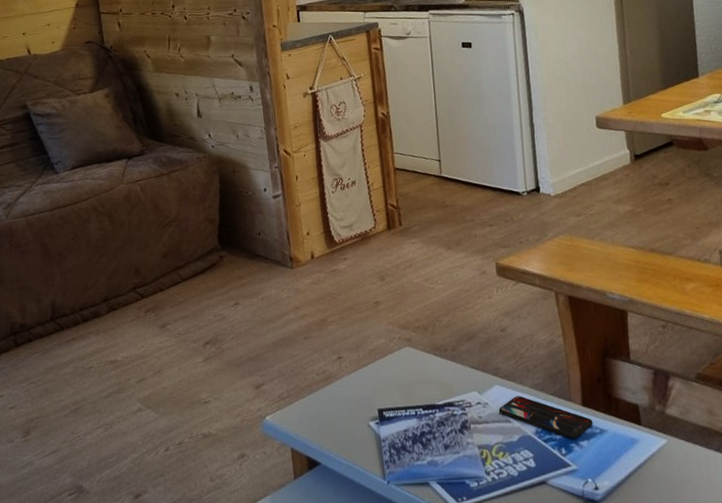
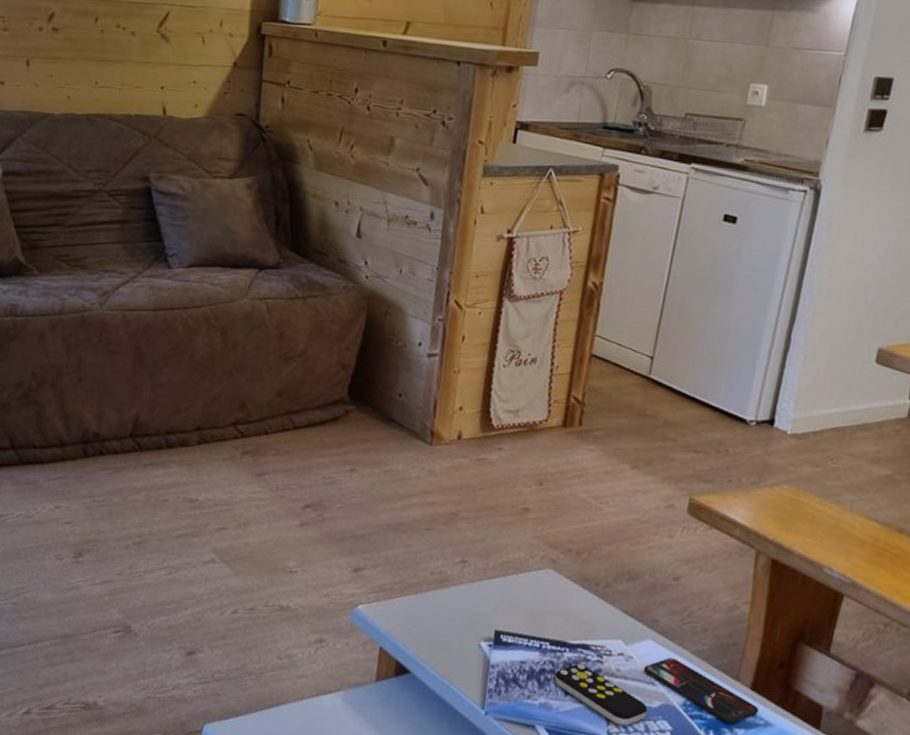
remote control: none [433,419,511,464] -> present [554,663,647,726]

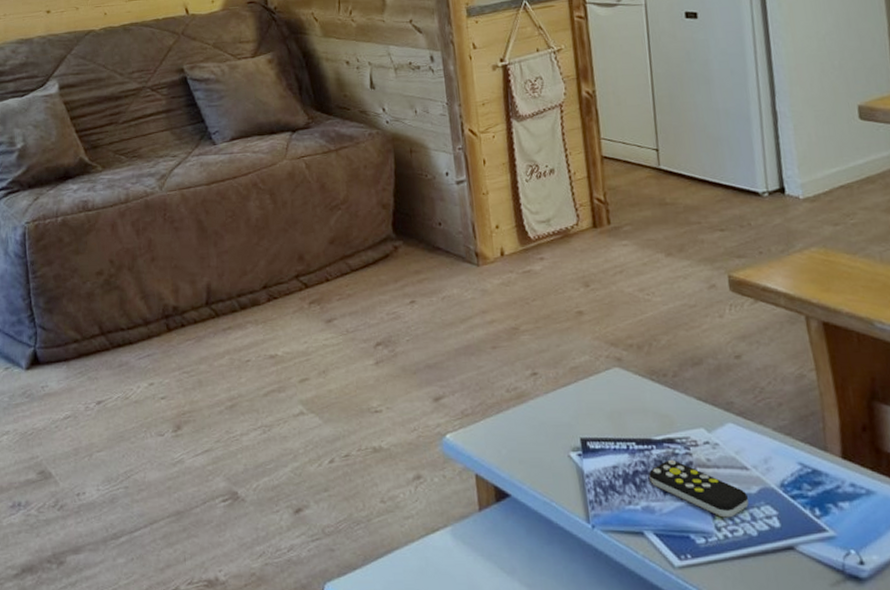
smartphone: present [643,657,759,724] -> none [732,438,857,498]

